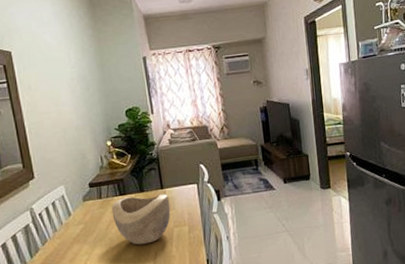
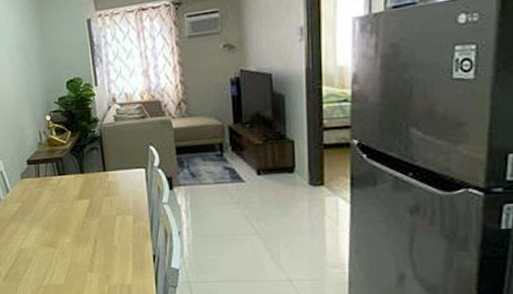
decorative bowl: present [111,194,171,245] -> none [49,177,114,230]

